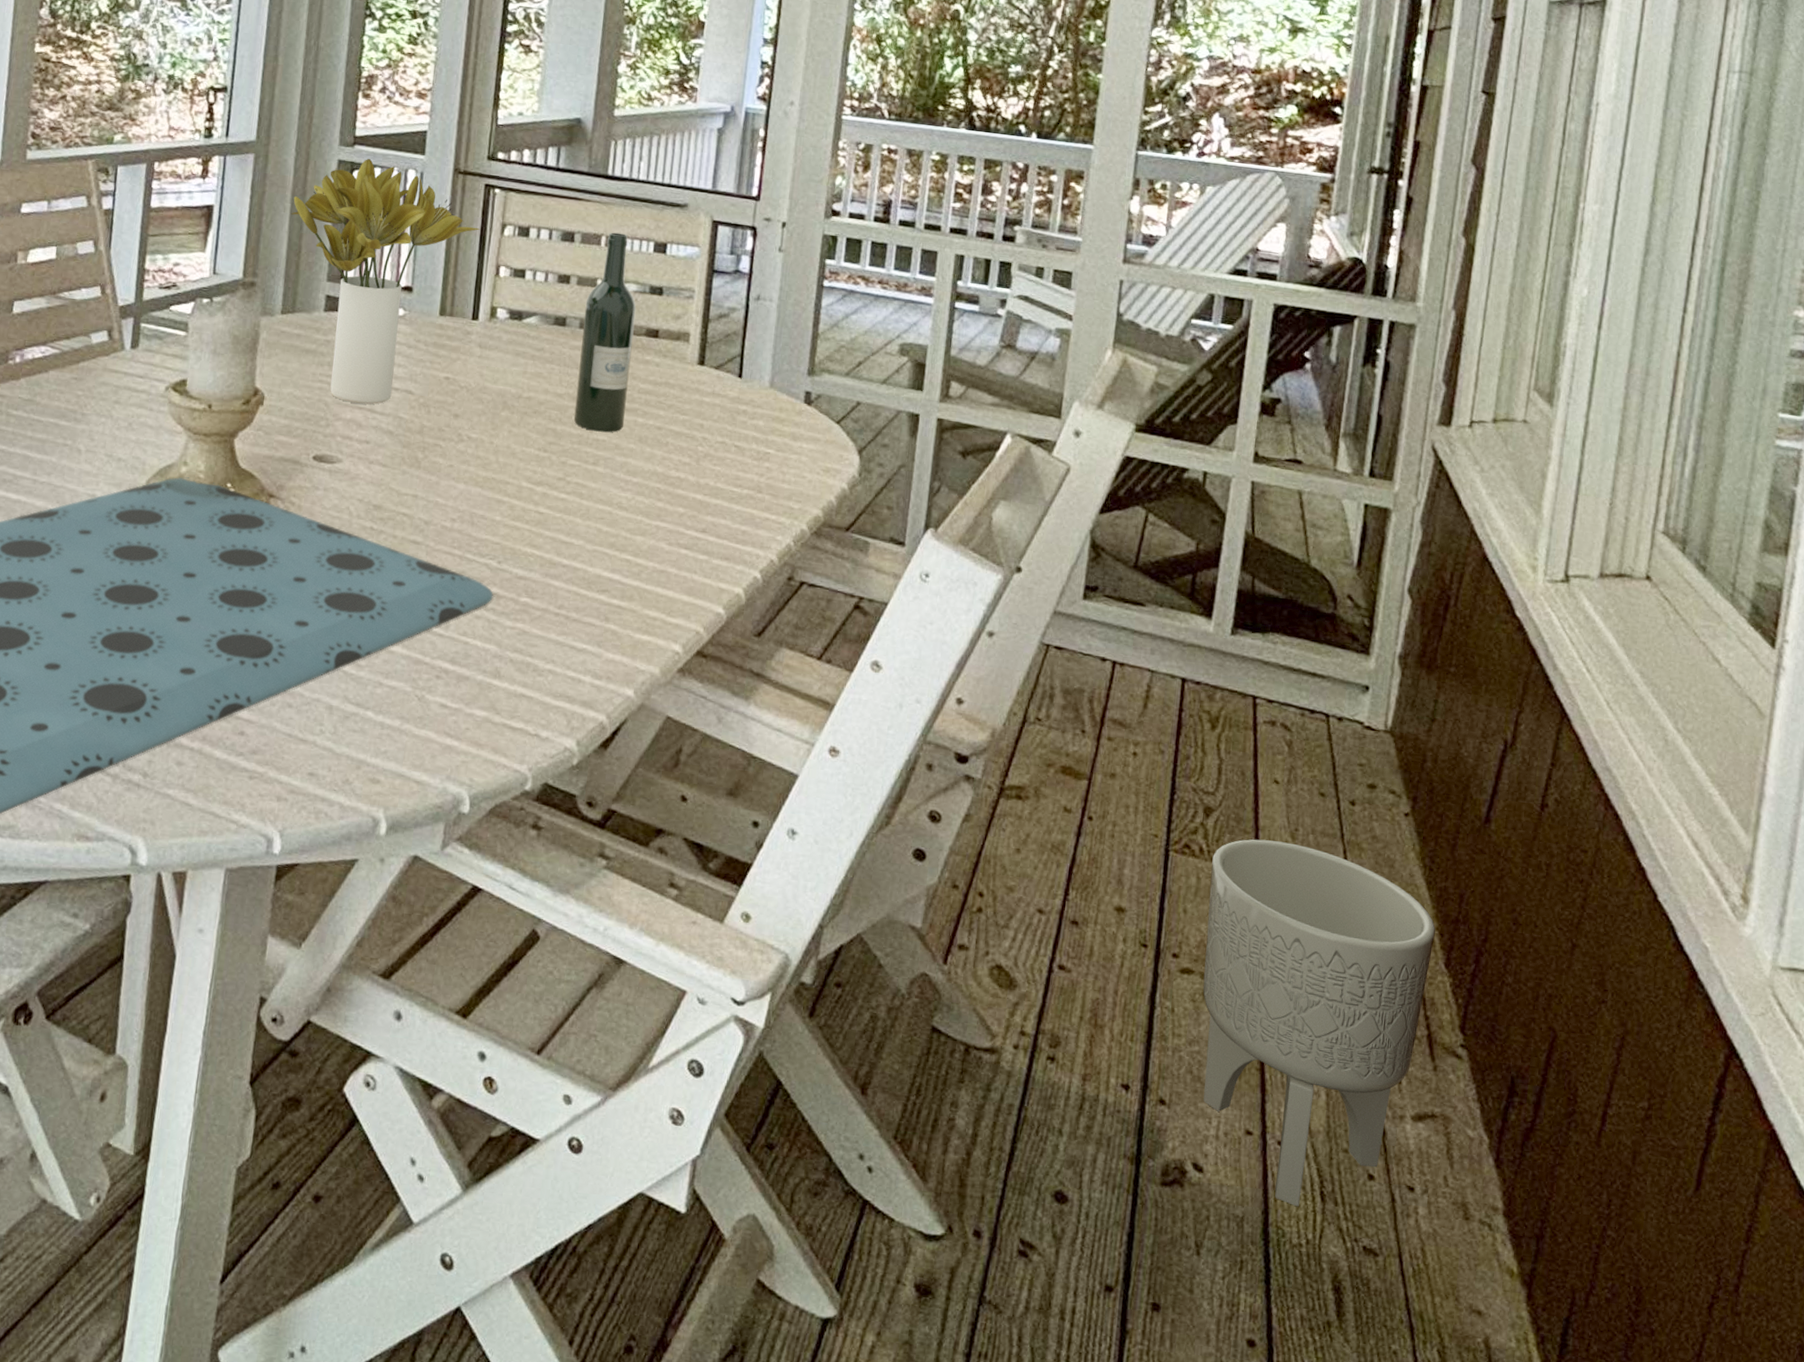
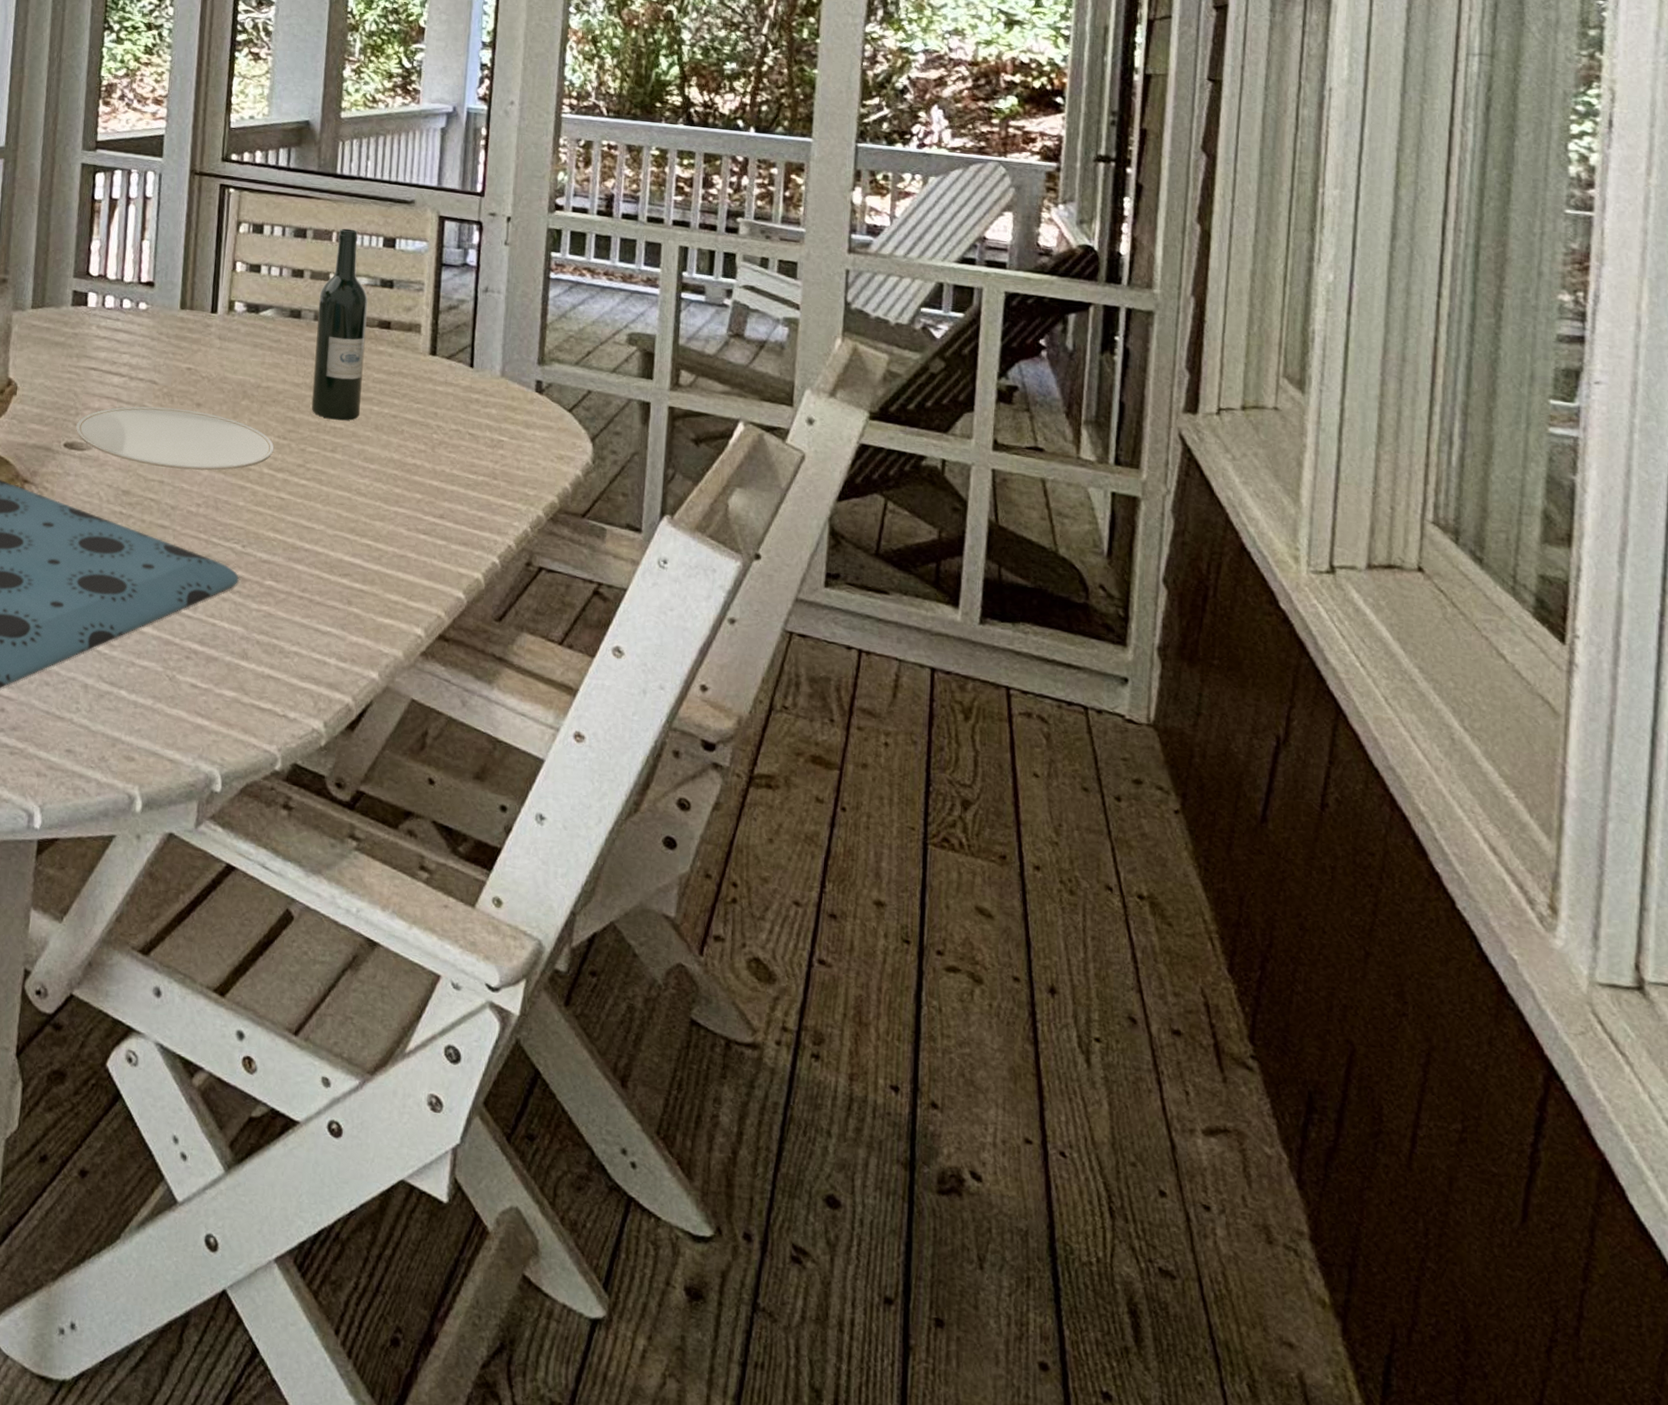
flower bouquet: present [290,158,481,405] -> none [38,161,217,395]
plate: none [326,417,534,485] -> present [76,406,275,471]
planter: present [1202,839,1435,1207] -> none [970,834,1215,1223]

